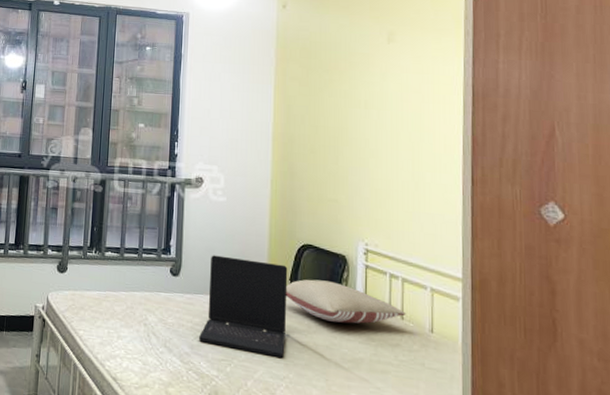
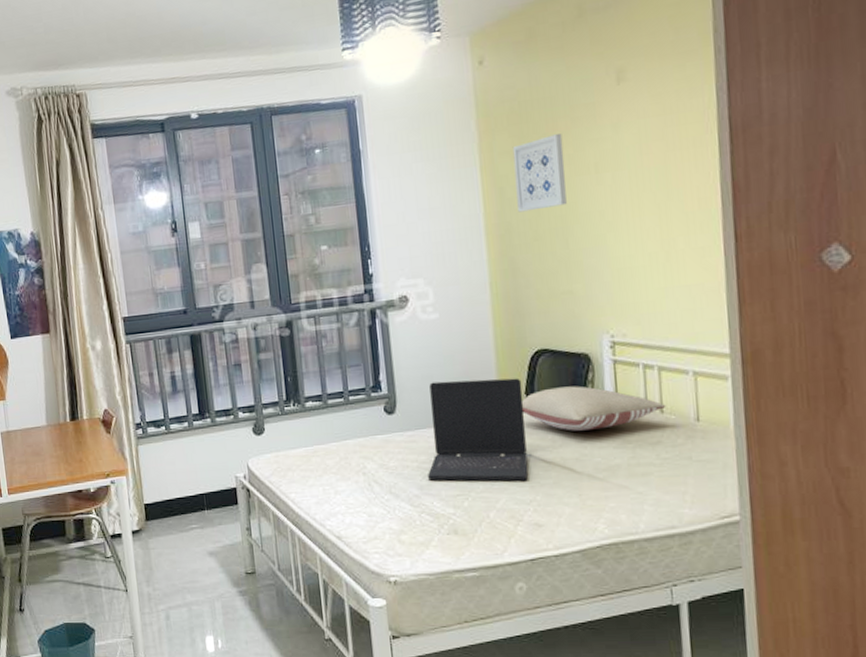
wall art: none [300,72,341,129] -> present [512,134,567,213]

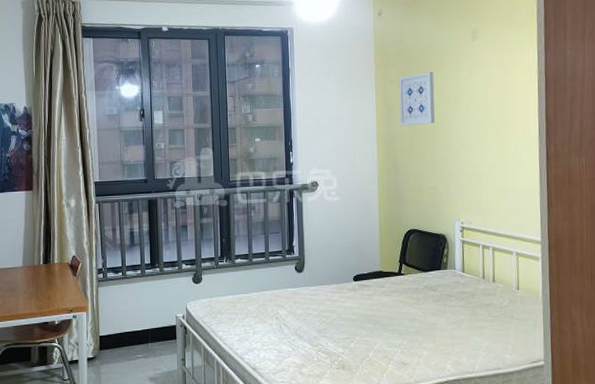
laptop: present [428,378,528,482] -> none [325,249,399,330]
pillow: present [522,386,666,431] -> none [397,258,497,293]

